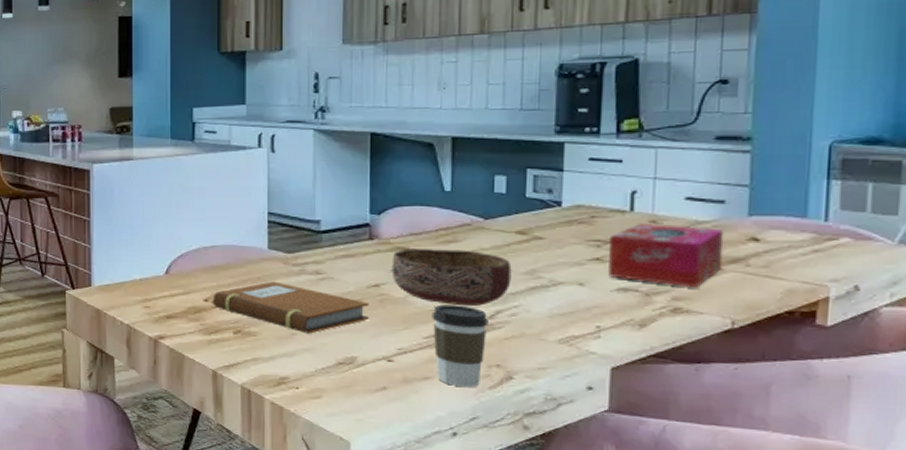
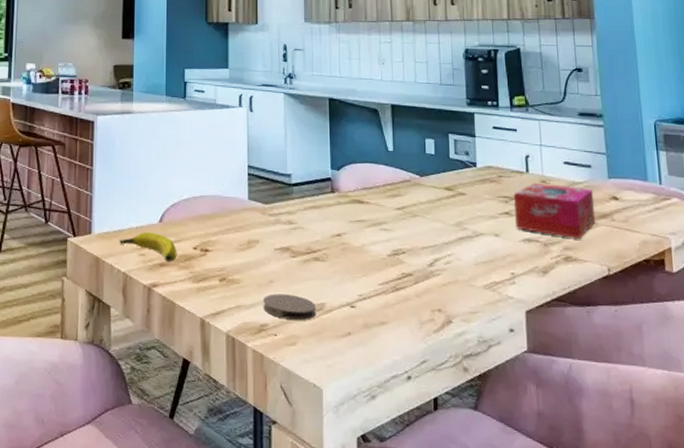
banana: none [121,284,186,314] -> present [118,232,177,262]
notebook: present [212,281,369,334] -> none [201,230,334,281]
coaster: none [284,346,346,374] -> present [263,293,317,320]
bowl: present [391,249,512,306] -> none [350,201,444,254]
coffee cup: present [432,304,489,388] -> none [384,253,429,332]

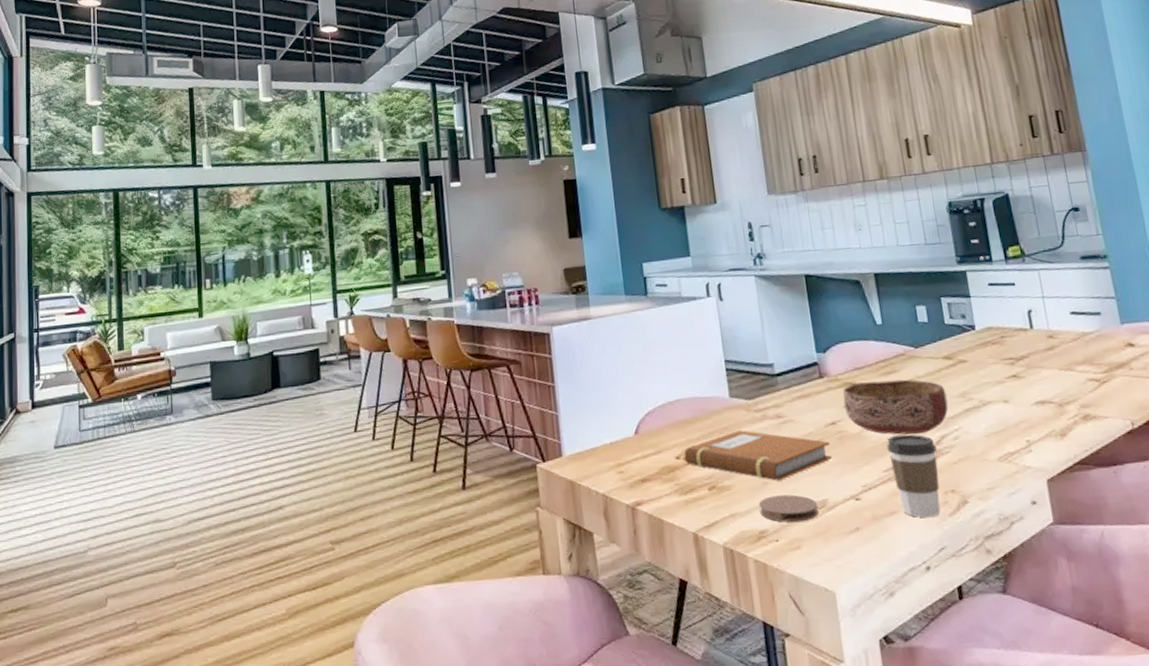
banana: present [118,232,177,262] -> none [593,446,659,476]
notebook: none [201,230,334,281] -> present [683,430,832,481]
bowl: none [350,201,444,254] -> present [843,379,949,435]
coffee cup: none [384,253,429,332] -> present [886,434,941,518]
tissue box: present [514,182,596,240] -> none [1020,337,1113,395]

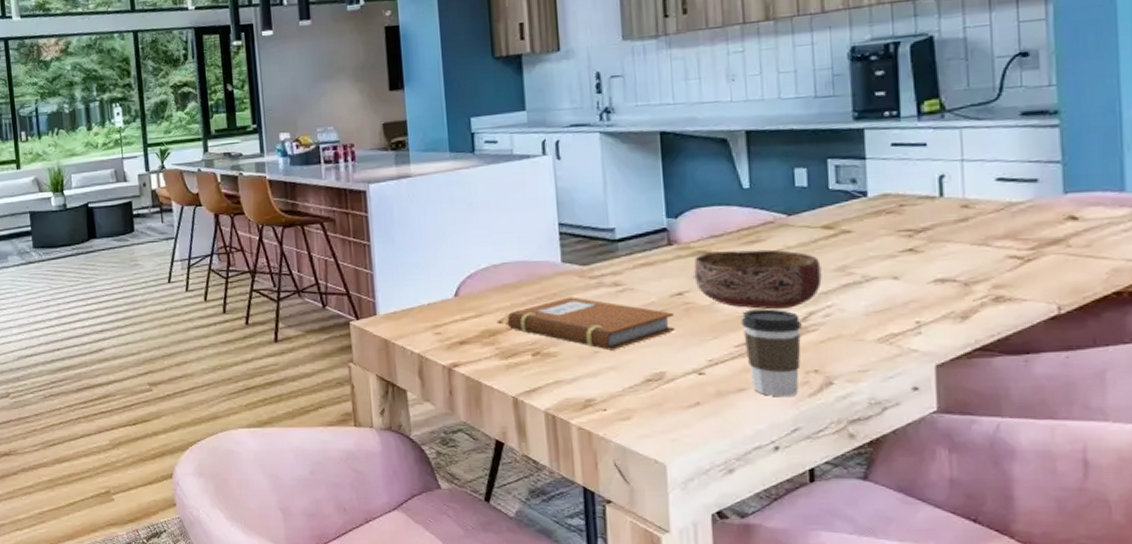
coaster: present [759,494,820,522] -> none [587,365,655,392]

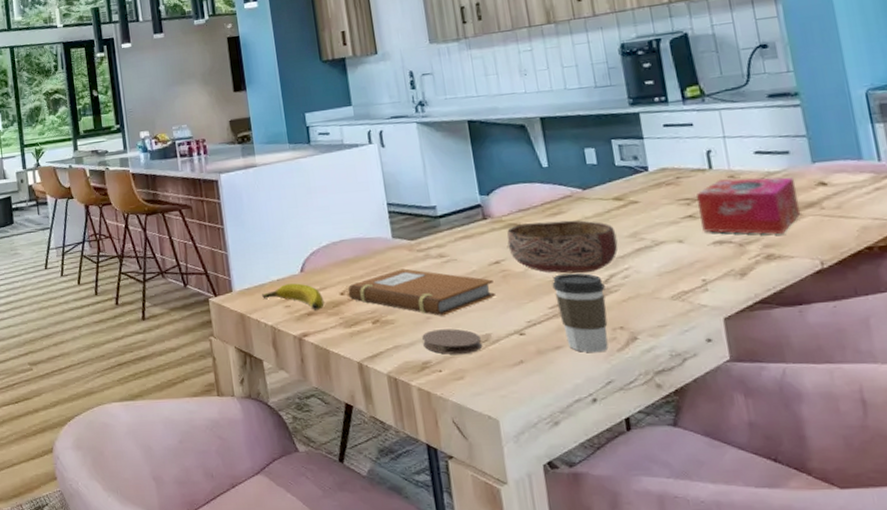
banana: none [408,308,479,339] -> present [261,283,325,310]
coaster: none [587,365,655,392] -> present [422,328,483,354]
tissue box: none [921,208,1042,274] -> present [697,177,801,235]

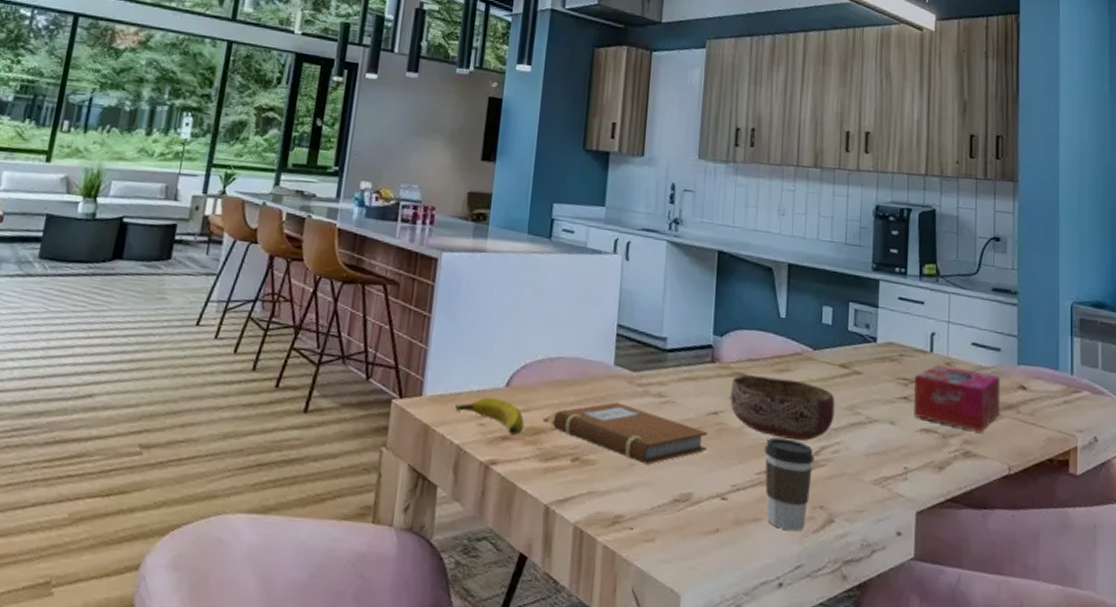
coaster: present [422,328,483,354] -> none [620,479,682,513]

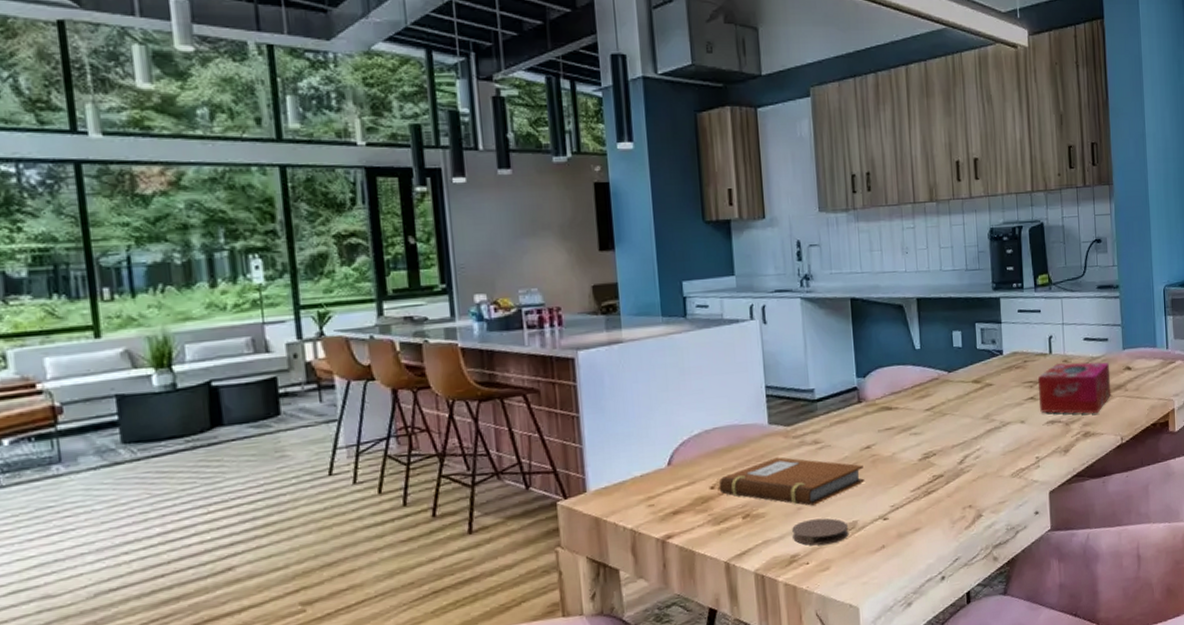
banana: present [454,397,524,435] -> none [621,478,692,508]
coaster: none [620,479,682,513] -> present [792,517,849,546]
bowl: present [730,375,835,441] -> none [879,402,973,456]
coffee cup: present [764,437,814,532] -> none [915,455,960,532]

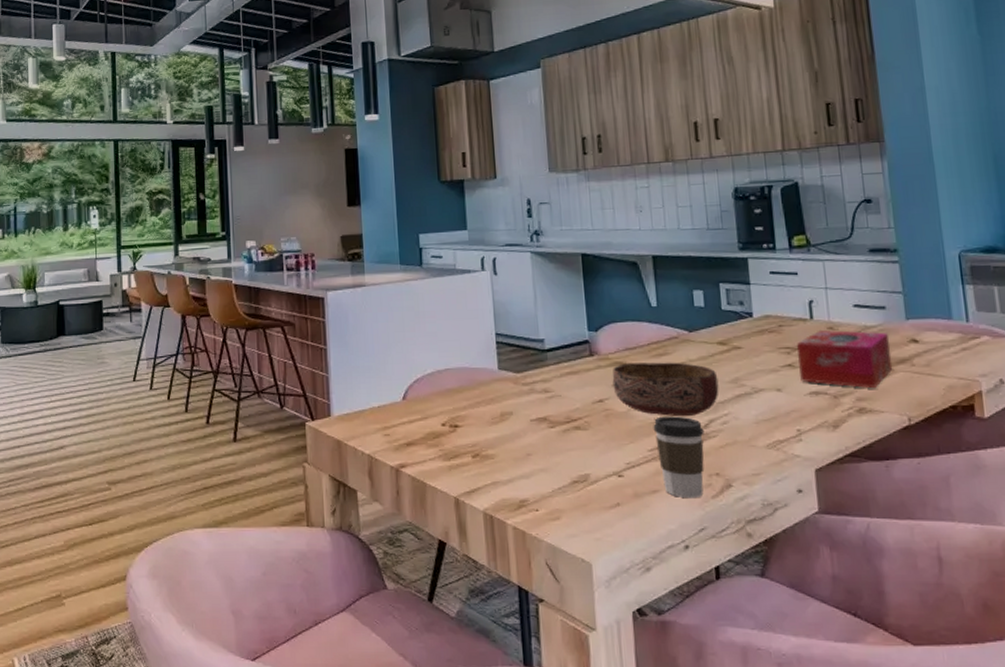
notebook: present [718,457,864,506] -> none [449,402,597,453]
coaster: present [792,517,849,546] -> none [521,467,581,493]
bowl: none [879,402,973,456] -> present [612,362,719,416]
coffee cup: none [915,455,960,532] -> present [653,416,705,499]

